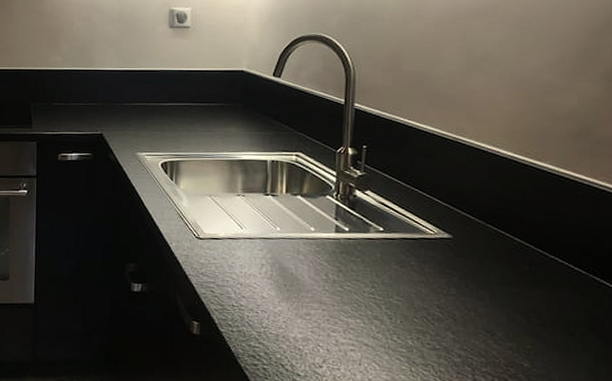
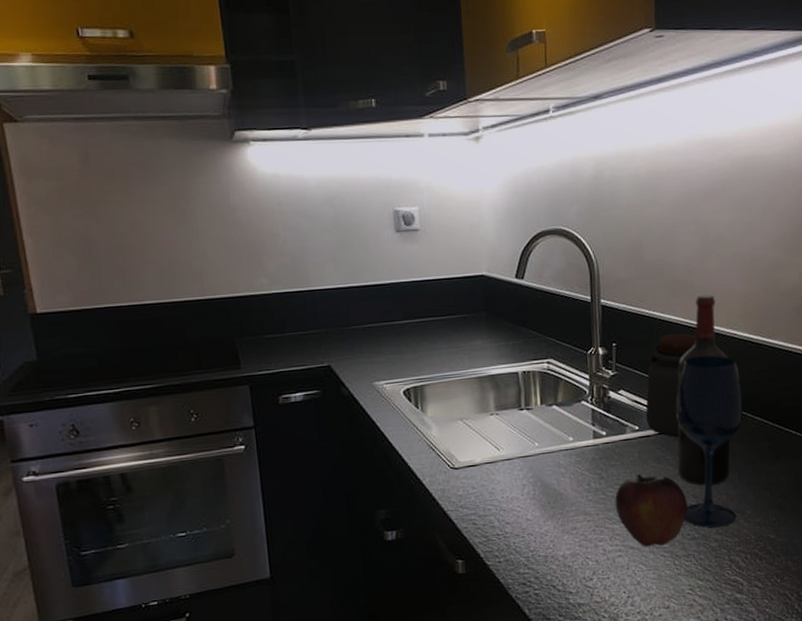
fruit: none [352,273,430,349] -> present [615,473,688,547]
jar: none [392,144,453,244] -> present [645,333,696,437]
wine bottle: none [423,110,487,299] -> present [678,294,731,485]
wineglass: none [425,168,502,344] -> present [676,355,744,528]

